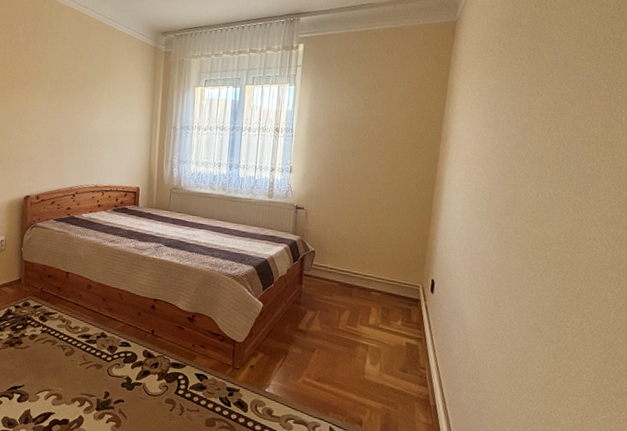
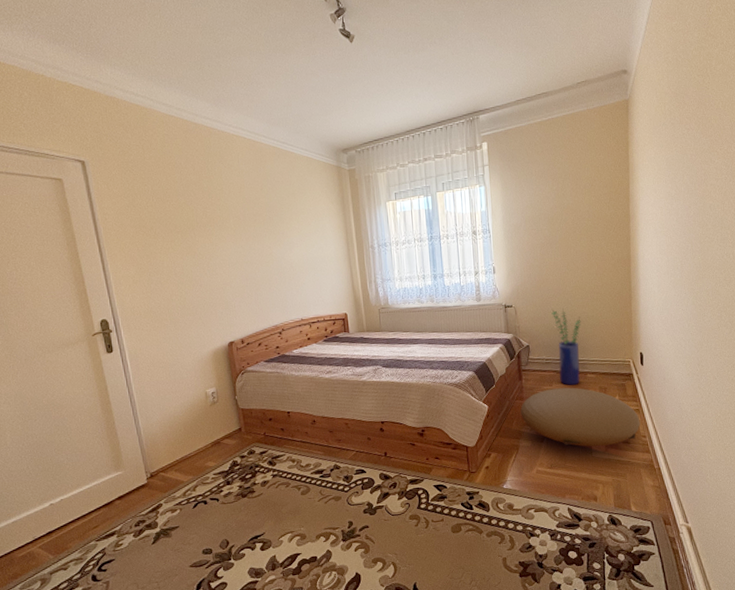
pouf: none [295,299,422,371] -> present [520,387,641,447]
vase: none [341,219,373,300] -> present [551,308,581,385]

